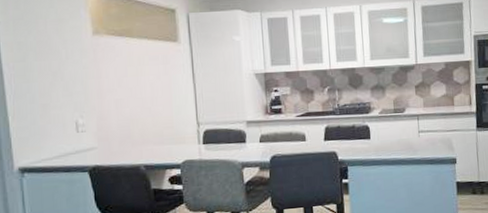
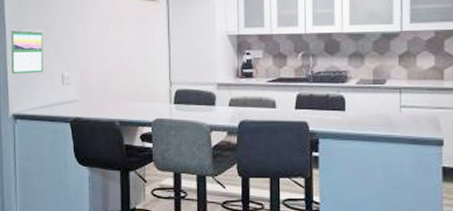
calendar: none [10,75,53,125] -> present [10,29,44,75]

